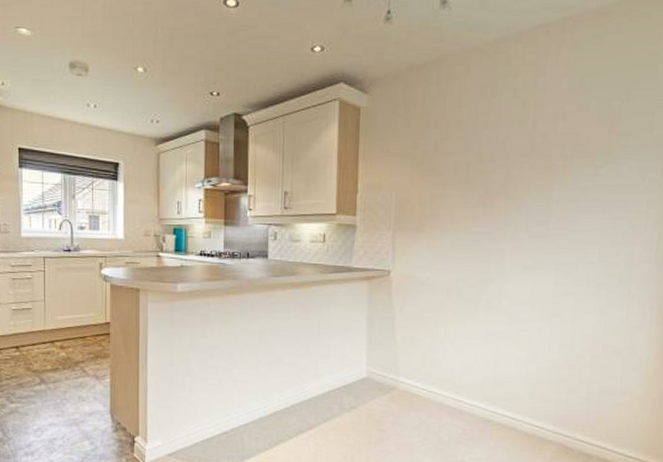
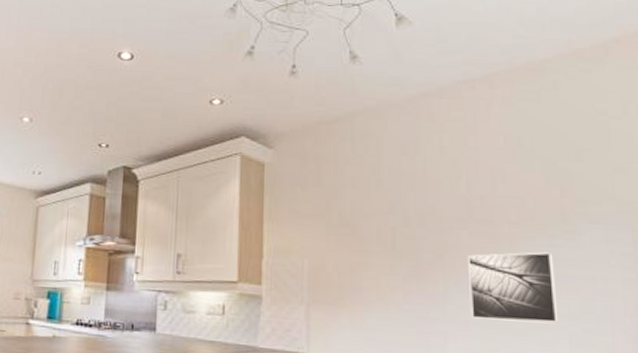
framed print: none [525,180,596,239] -> present [467,252,559,324]

